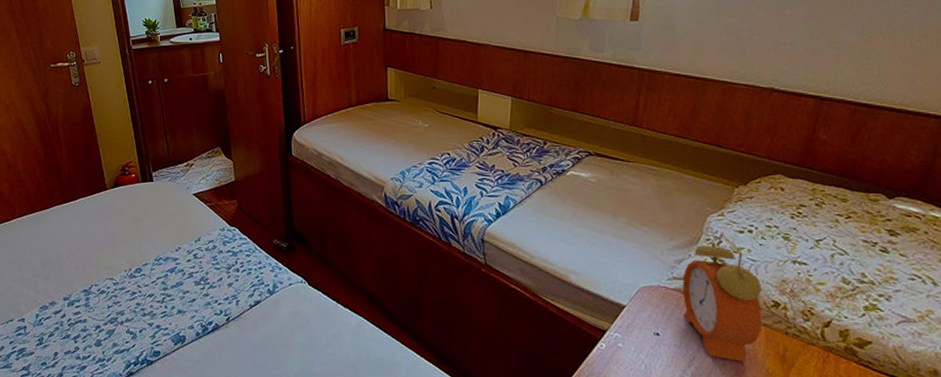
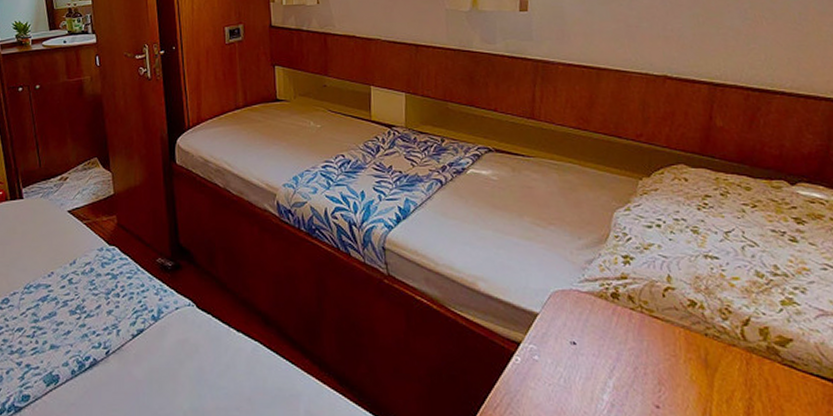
alarm clock: present [682,233,763,363] -> none [594,229,681,370]

